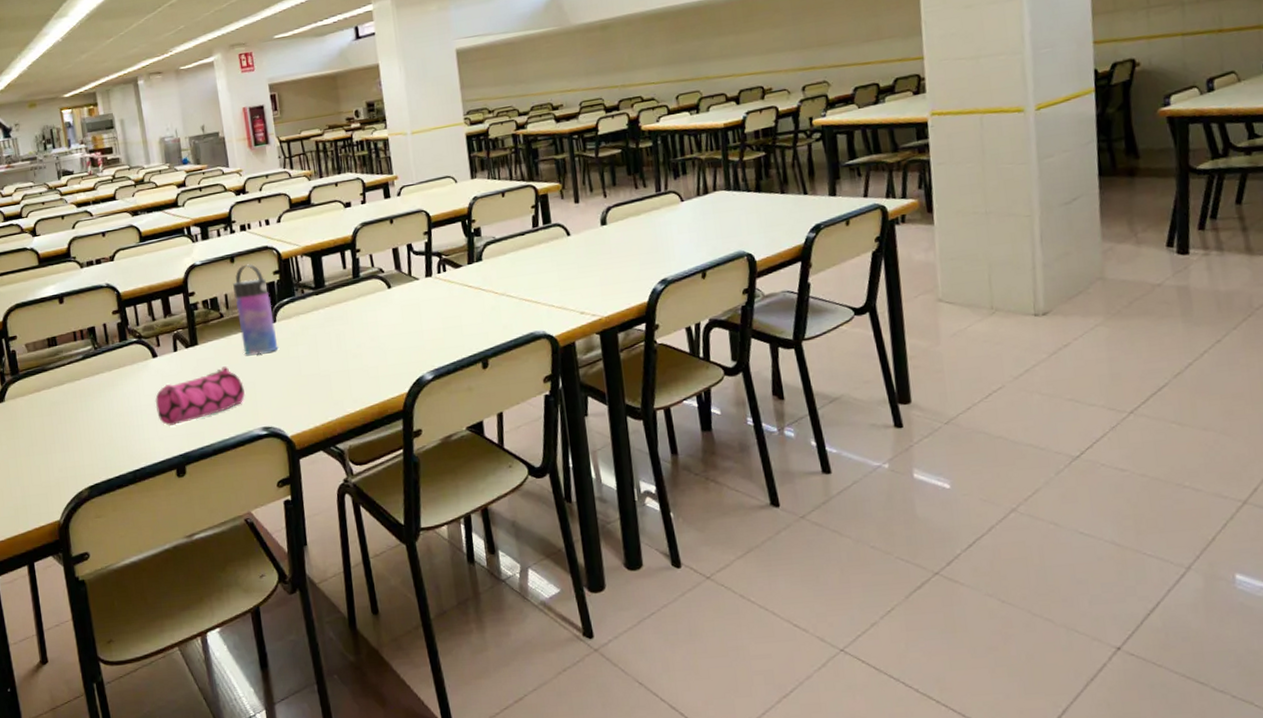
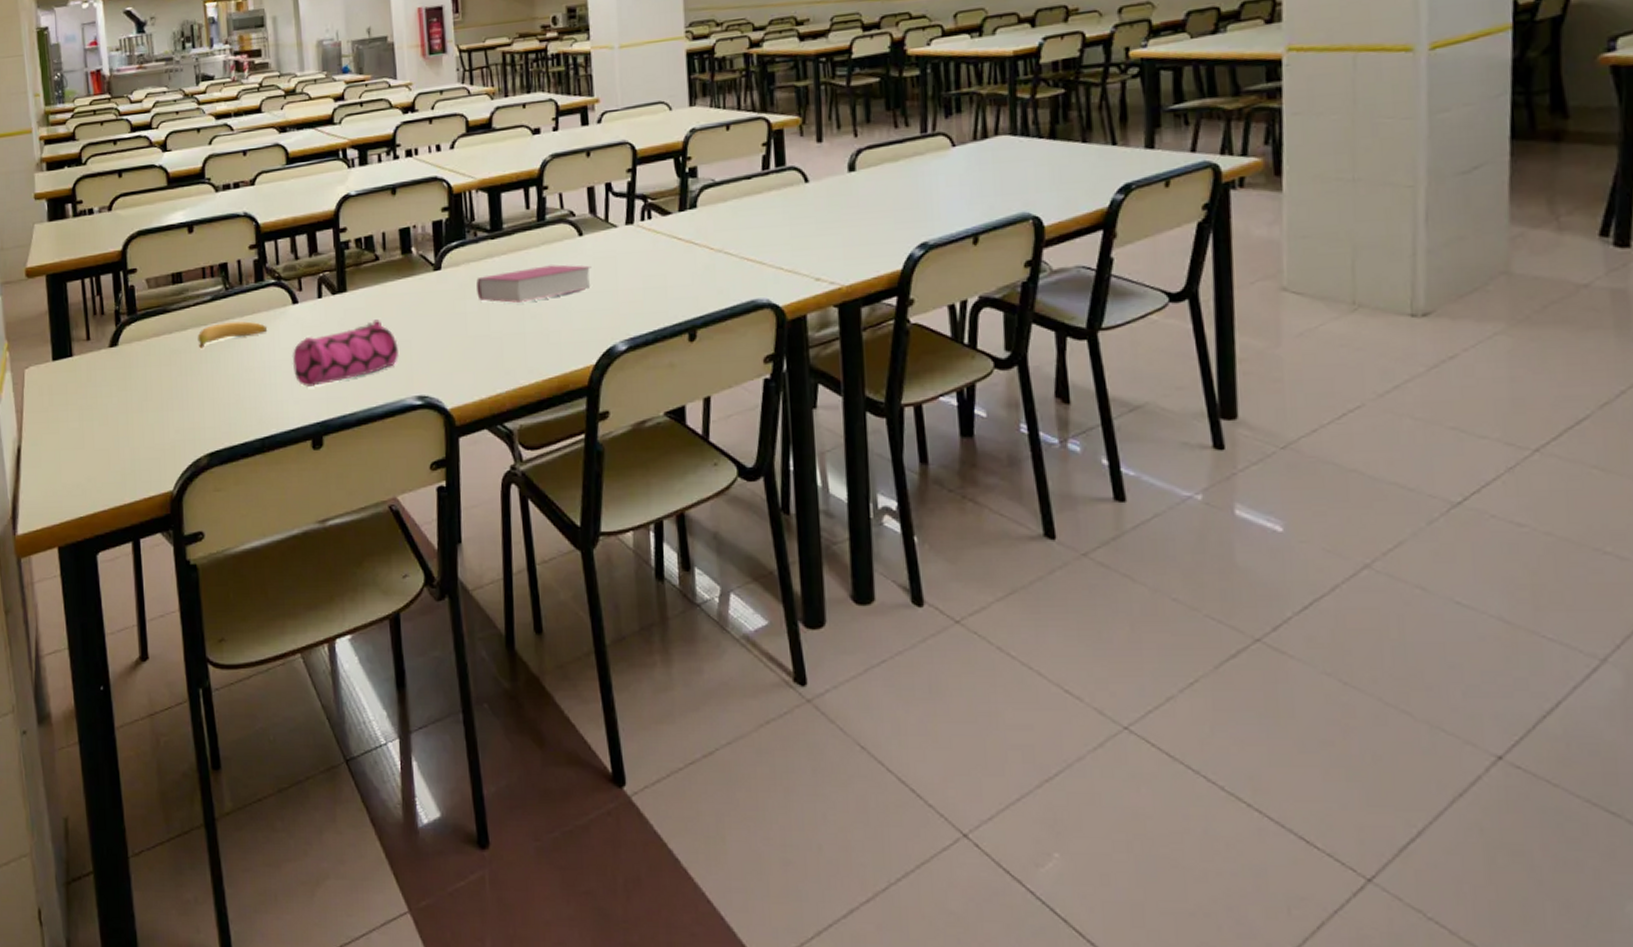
banana: none [73,374,133,400] -> present [197,321,268,349]
water bottle: present [233,263,278,355] -> none [393,197,442,308]
book: none [306,312,401,346] -> present [476,264,592,303]

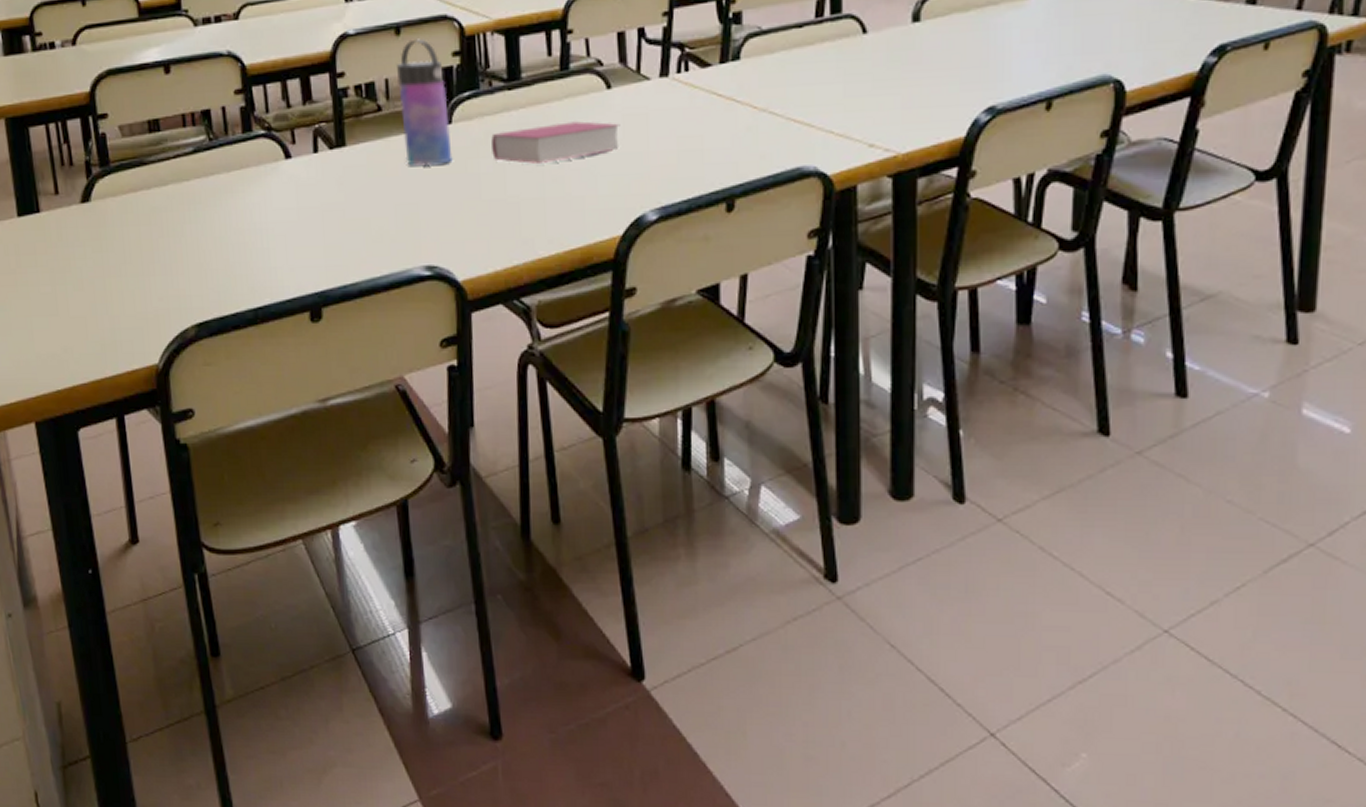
banana: present [197,321,268,349] -> none [179,177,258,207]
pencil case: present [292,319,400,387] -> none [285,179,406,253]
water bottle: none [393,197,442,308] -> present [397,38,453,167]

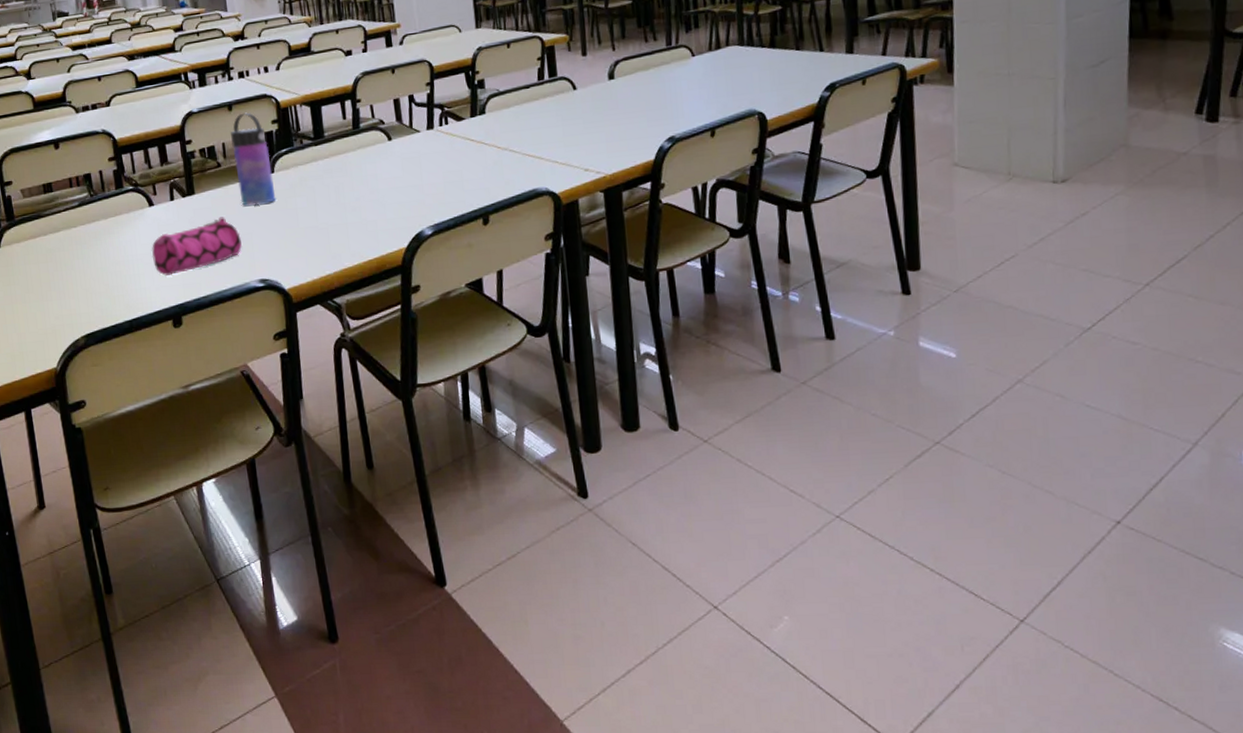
pencil case: none [285,179,406,253] -> present [151,217,243,276]
book: present [491,121,620,164] -> none [304,165,401,199]

